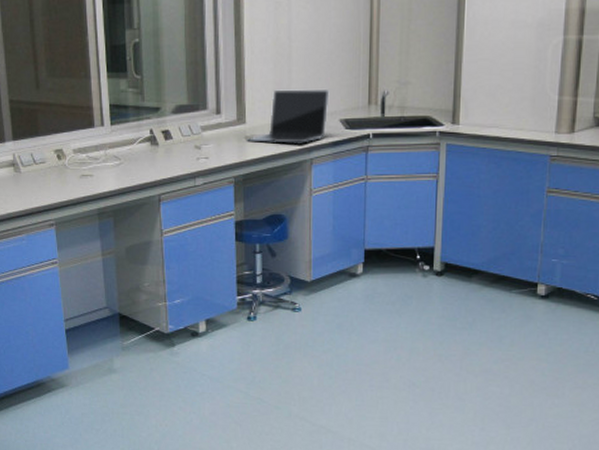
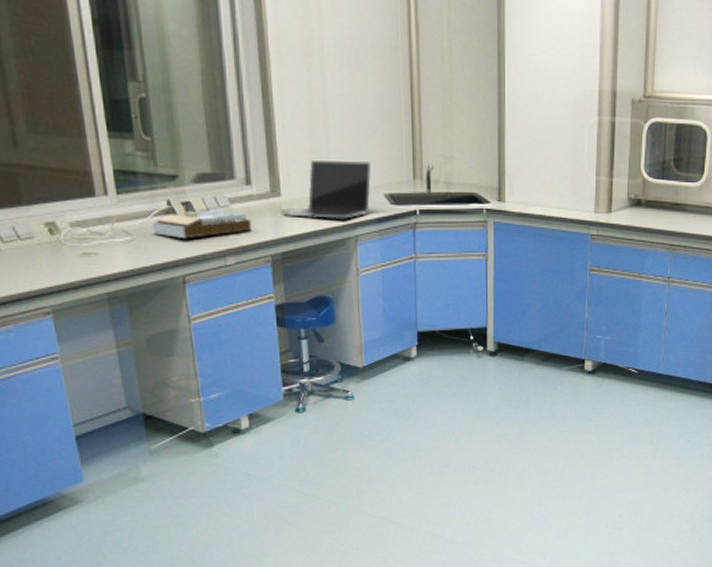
paper tray: none [137,135,219,163] -> present [152,208,252,239]

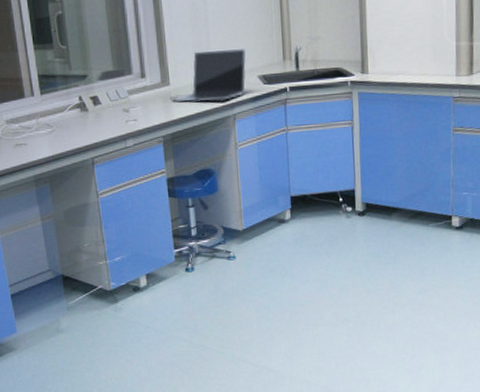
paper tray: present [152,208,252,239] -> none [68,99,147,128]

